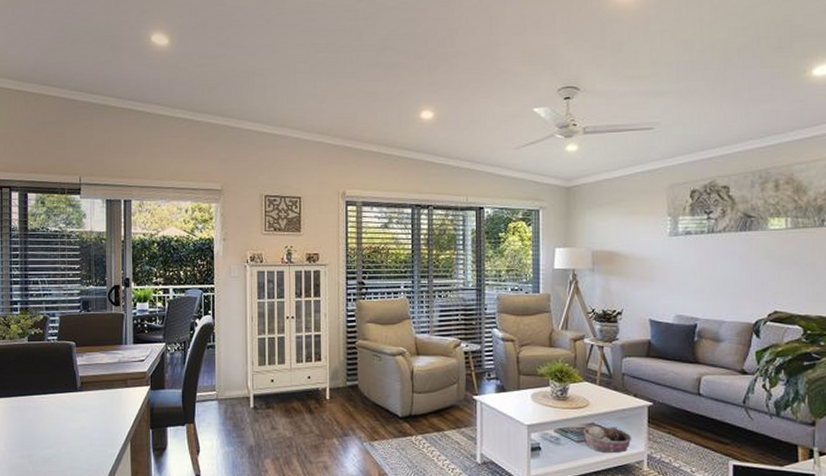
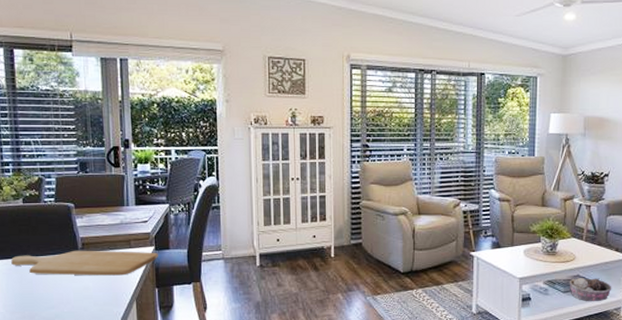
chopping board: none [14,389,153,416] -> present [11,250,158,276]

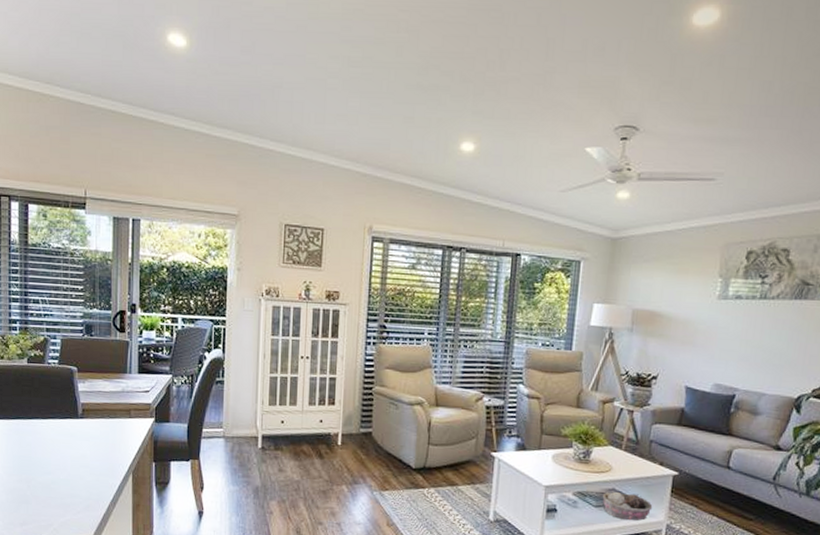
chopping board: present [11,250,158,276] -> none [12,415,158,446]

